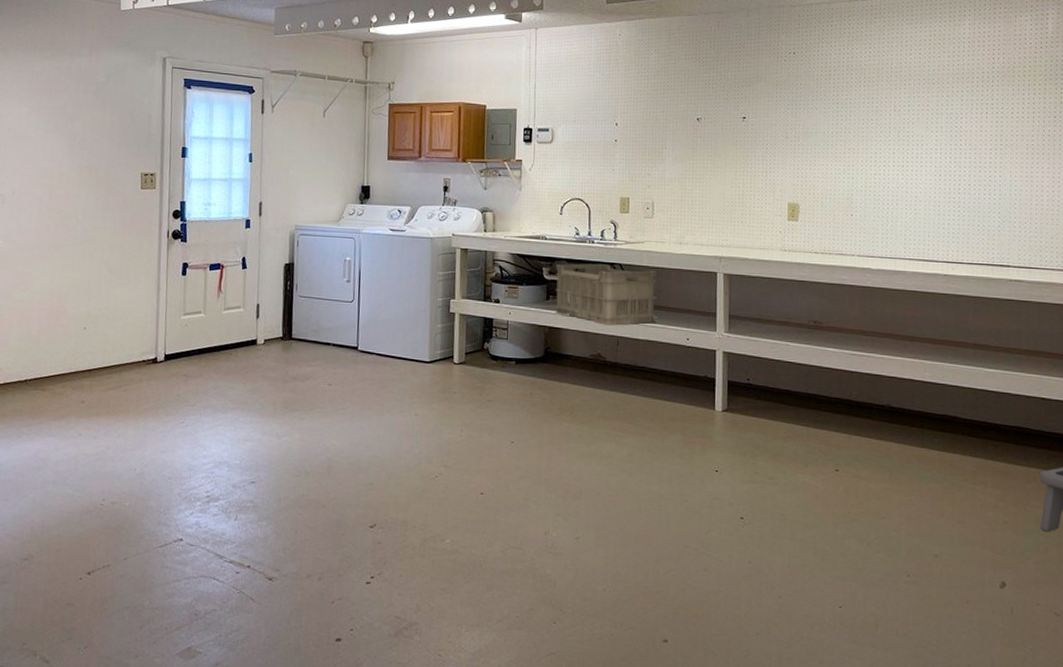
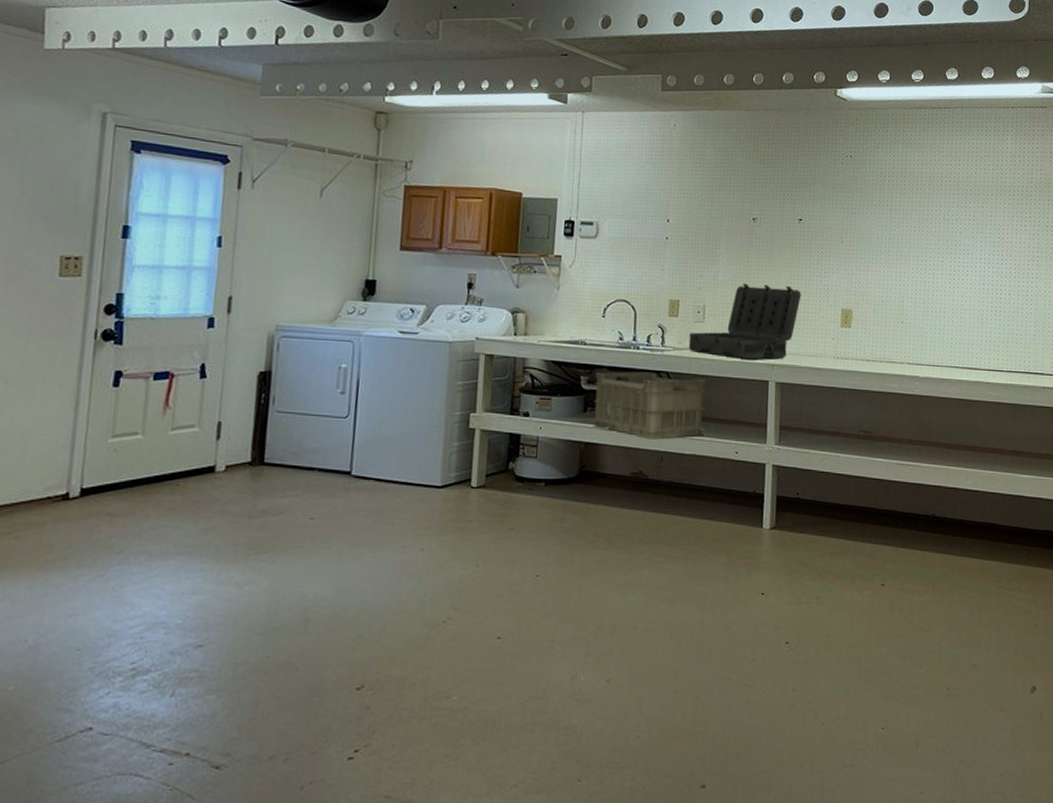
toolbox: none [639,180,747,253] -> present [688,283,802,361]

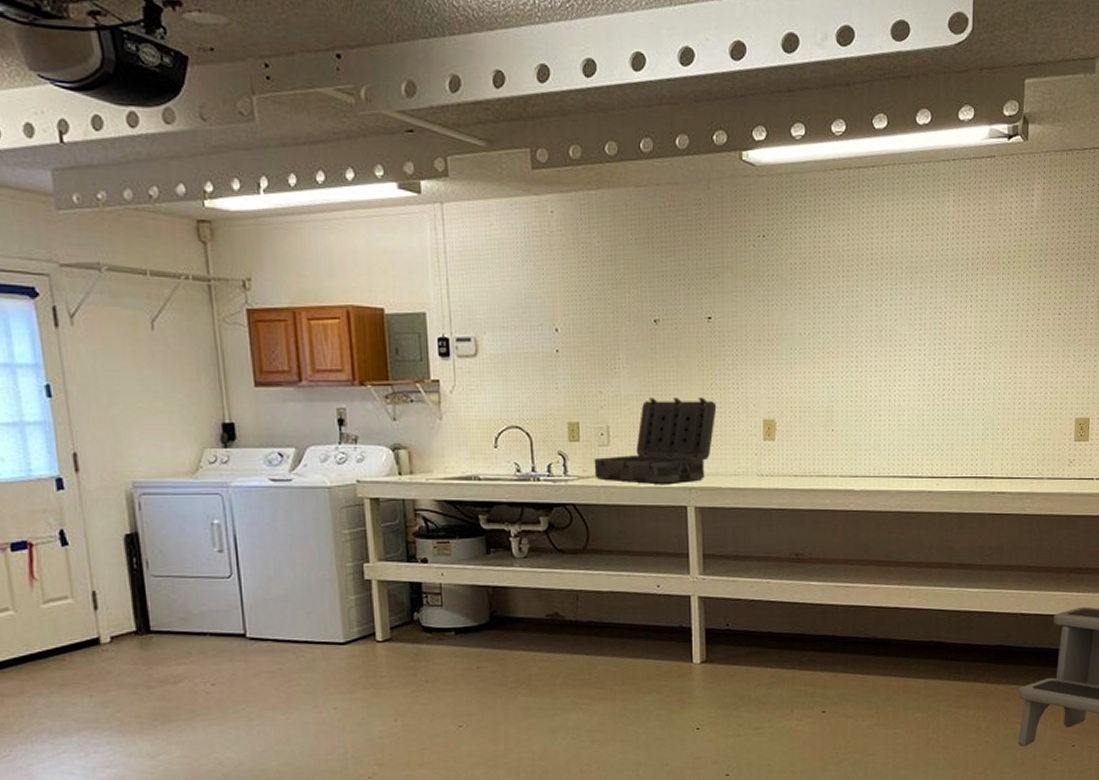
plastic crate: present [592,371,707,440] -> none [494,505,620,579]

